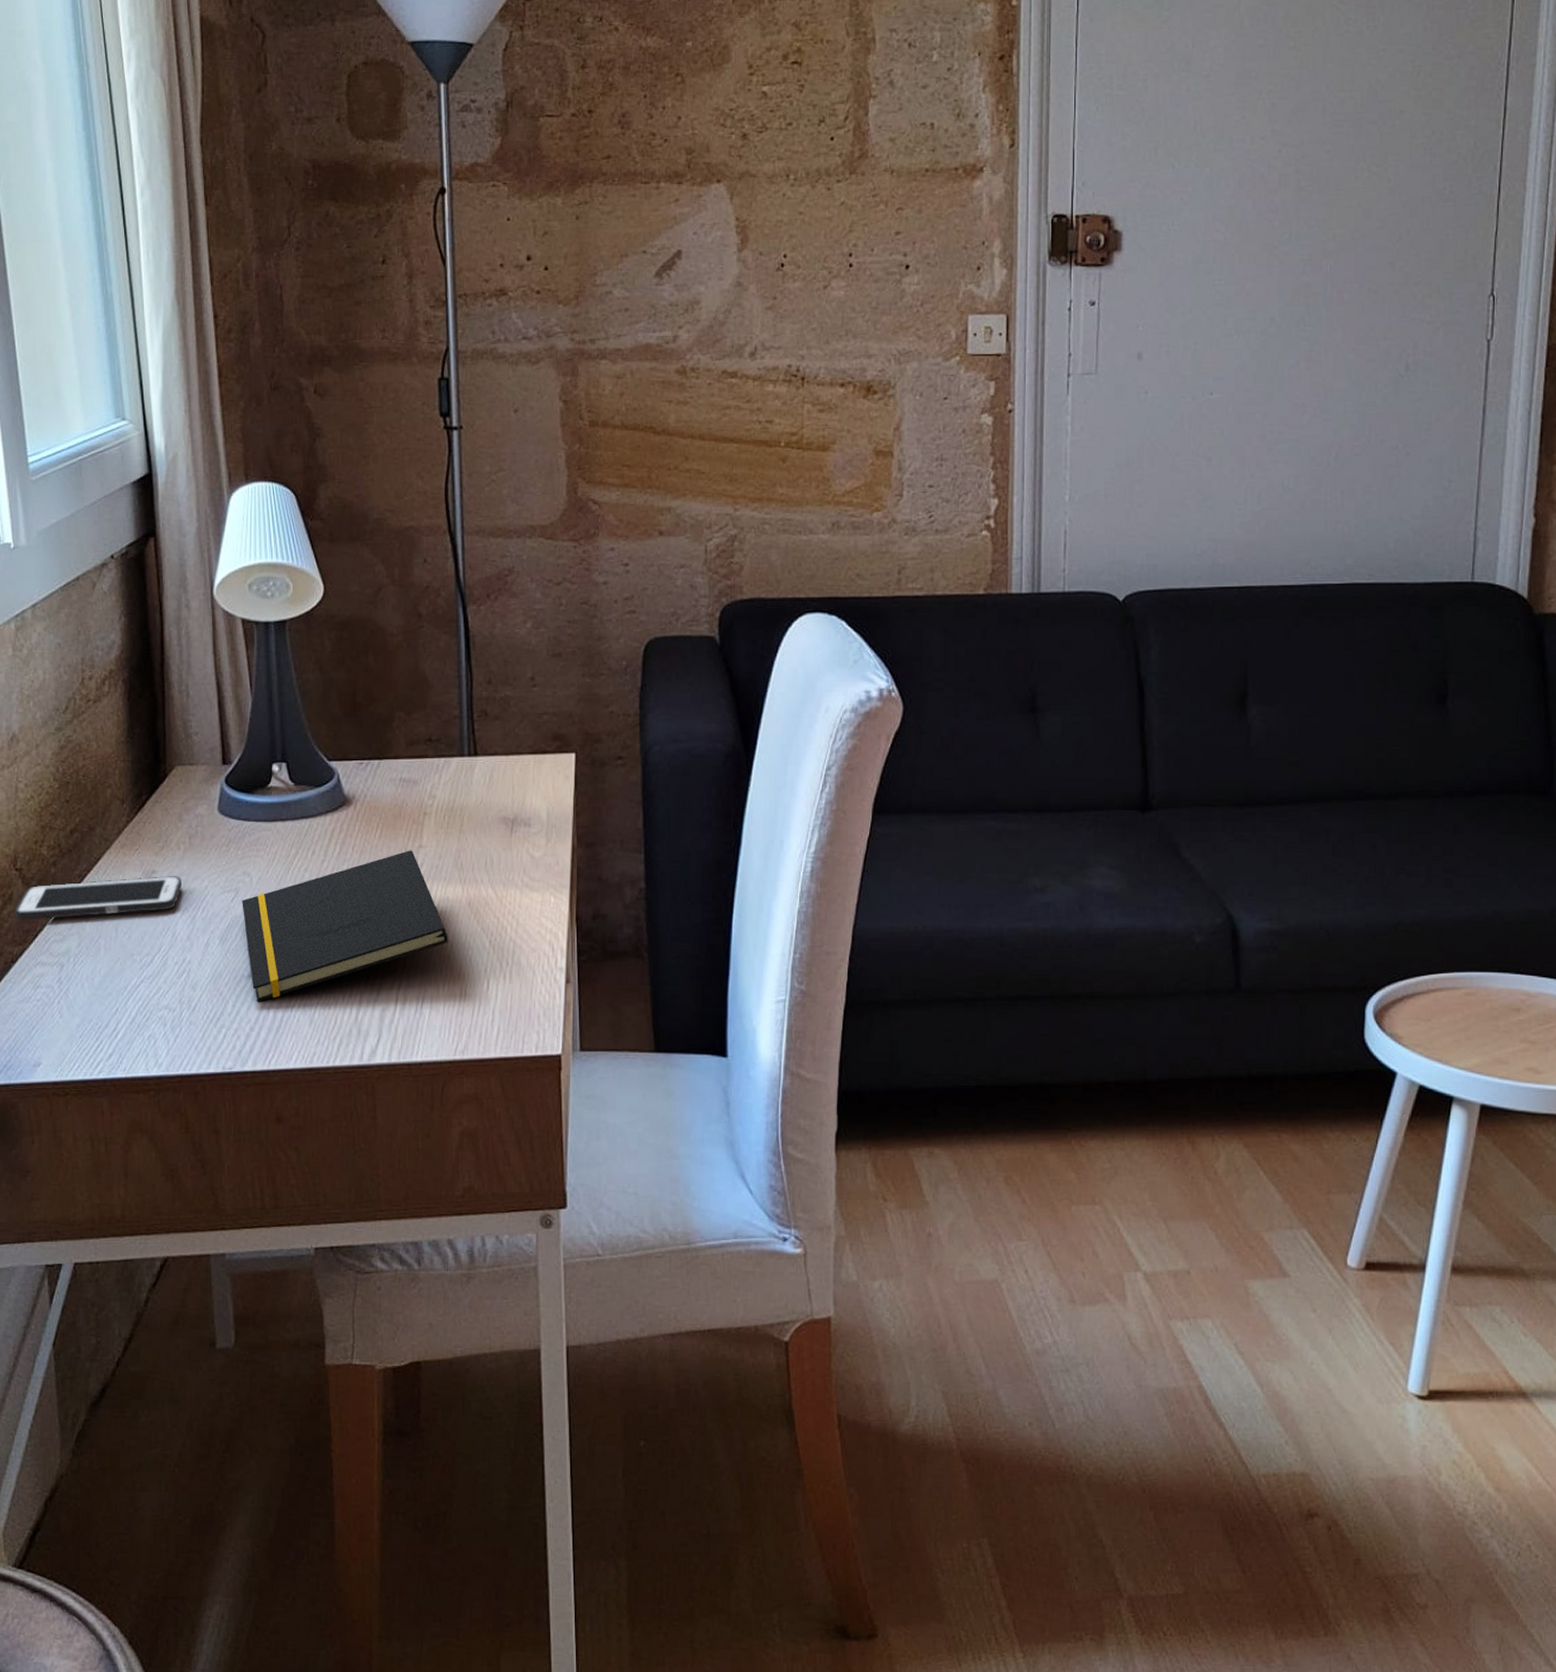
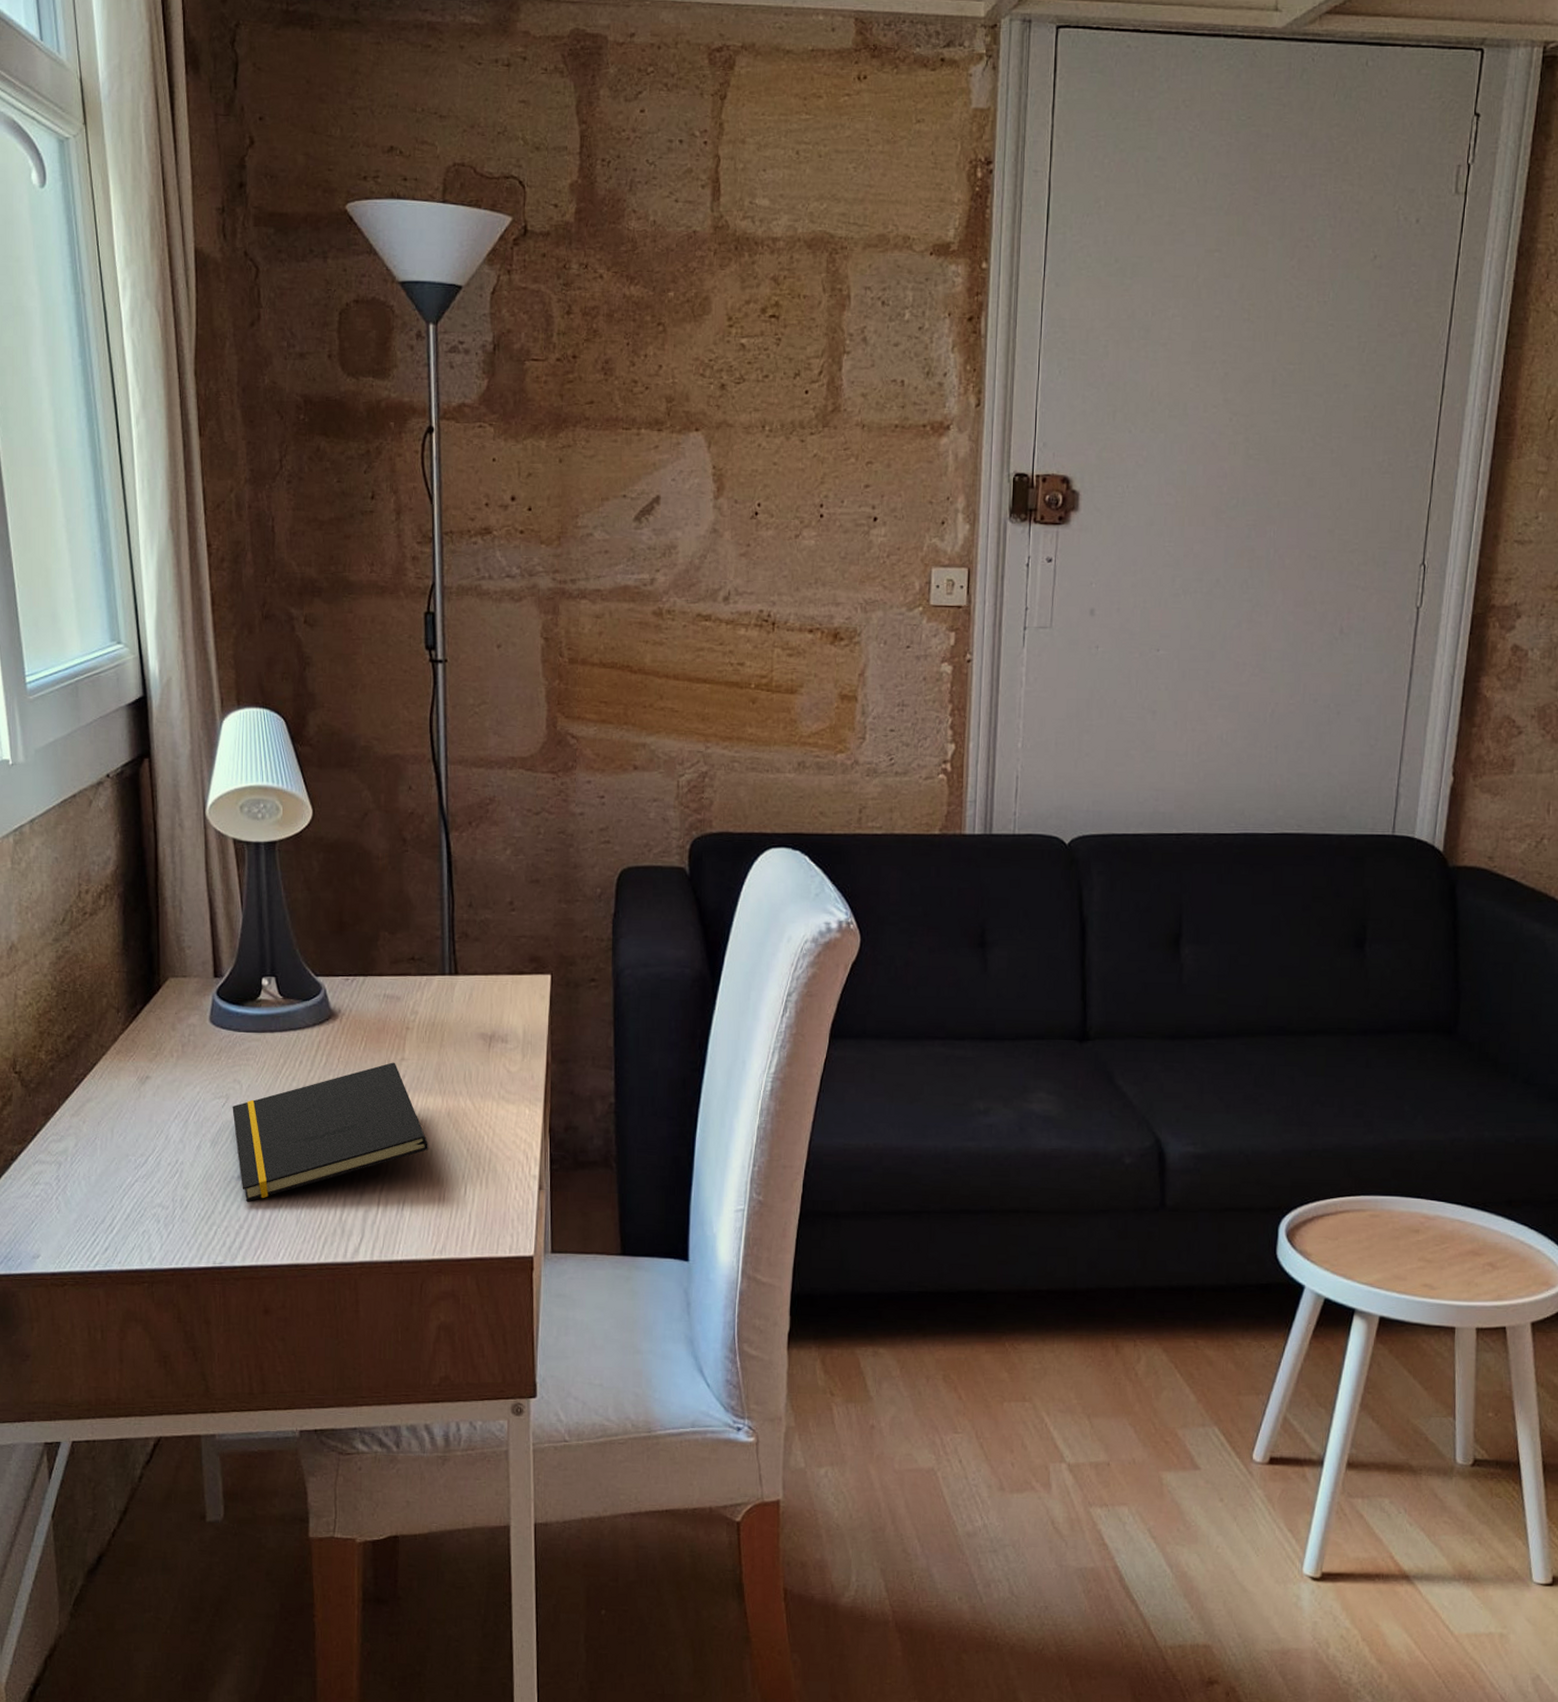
cell phone: present [14,876,182,920] -> none [14,1081,175,1121]

